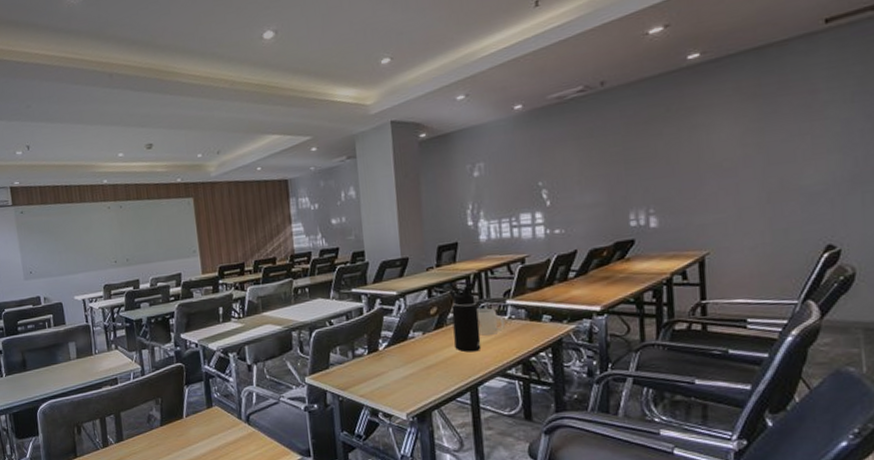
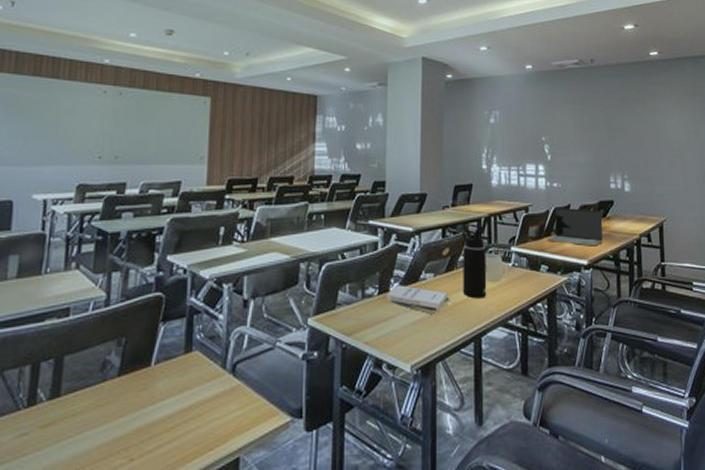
books: none [375,344,442,369] -> present [386,285,451,314]
laptop: none [549,251,621,292] -> present [547,208,603,246]

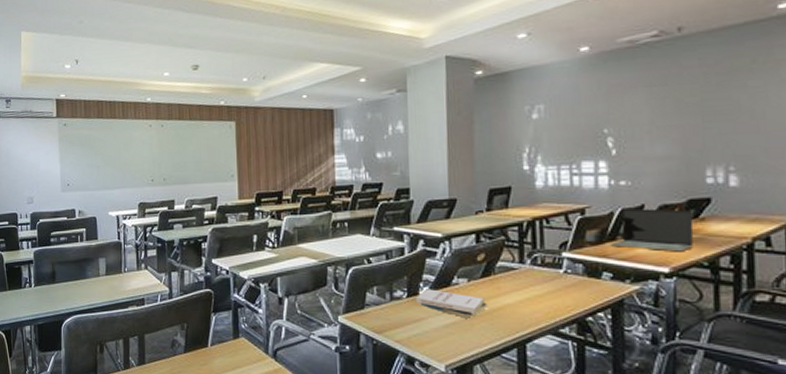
water bottle: present [461,229,487,299] -> none [498,234,532,305]
mug: present [485,253,509,283] -> none [528,259,559,290]

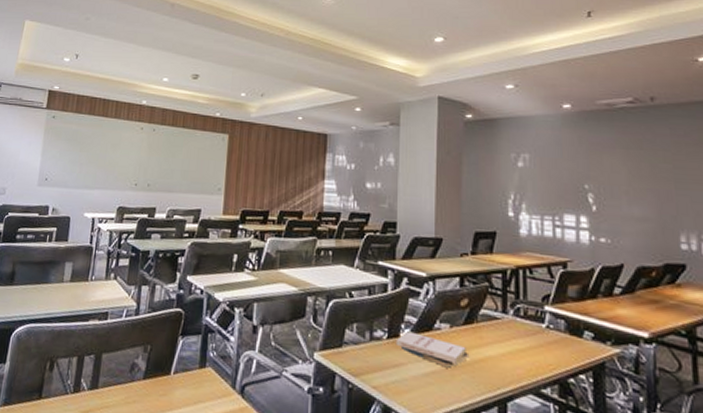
laptop: present [611,208,694,252] -> none [592,267,671,318]

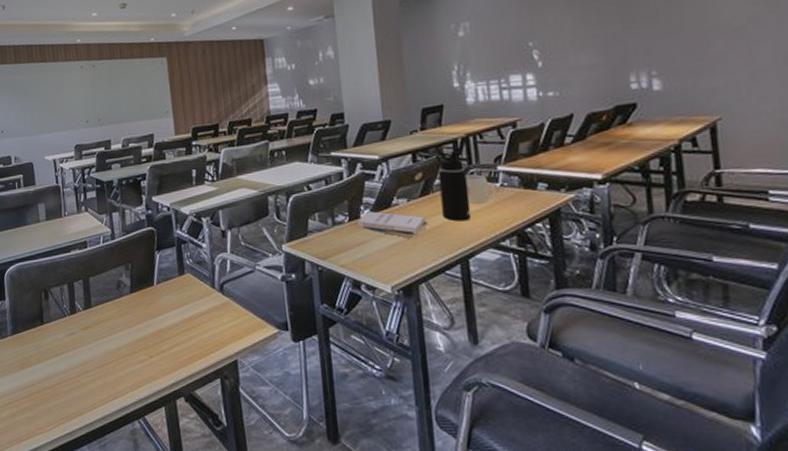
water bottle: none [482,281,514,360] -> present [434,151,472,222]
mug: none [511,309,541,345] -> present [465,174,497,205]

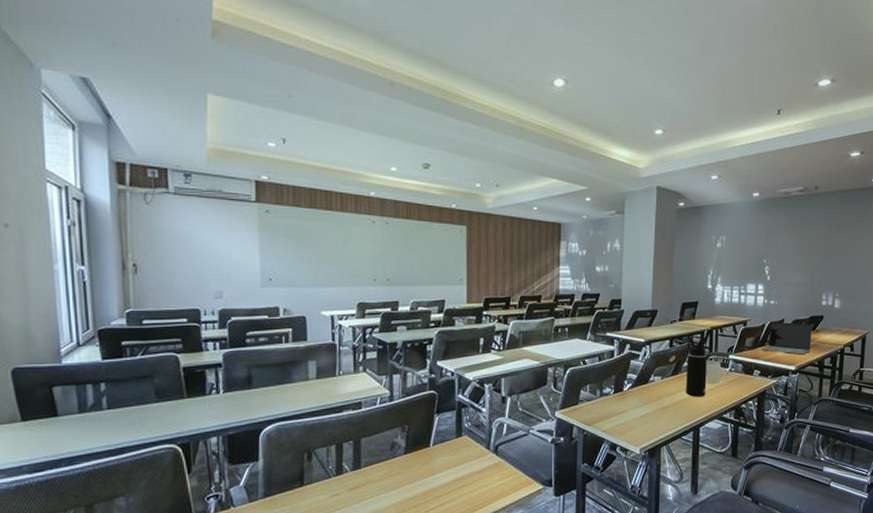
books: present [357,211,429,238] -> none [620,386,675,409]
laptop: none [544,115,623,159] -> present [761,322,812,355]

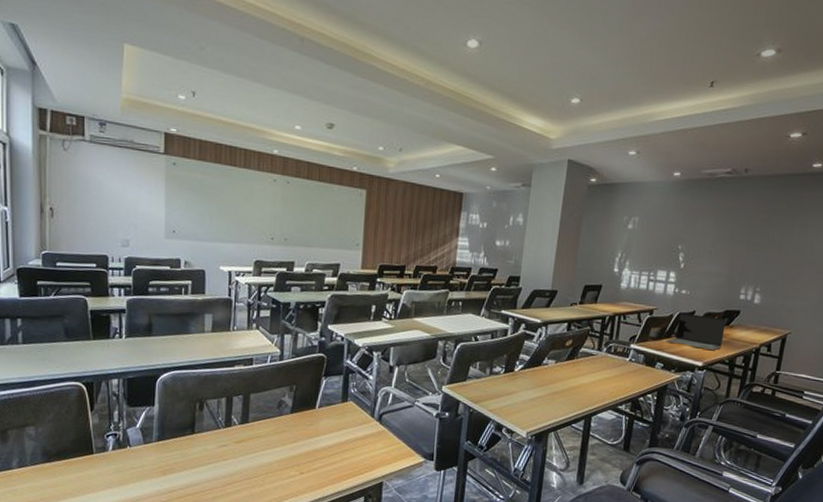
water bottle: present [686,340,707,397] -> none [580,325,606,386]
mug: present [705,360,726,385] -> none [602,347,625,374]

